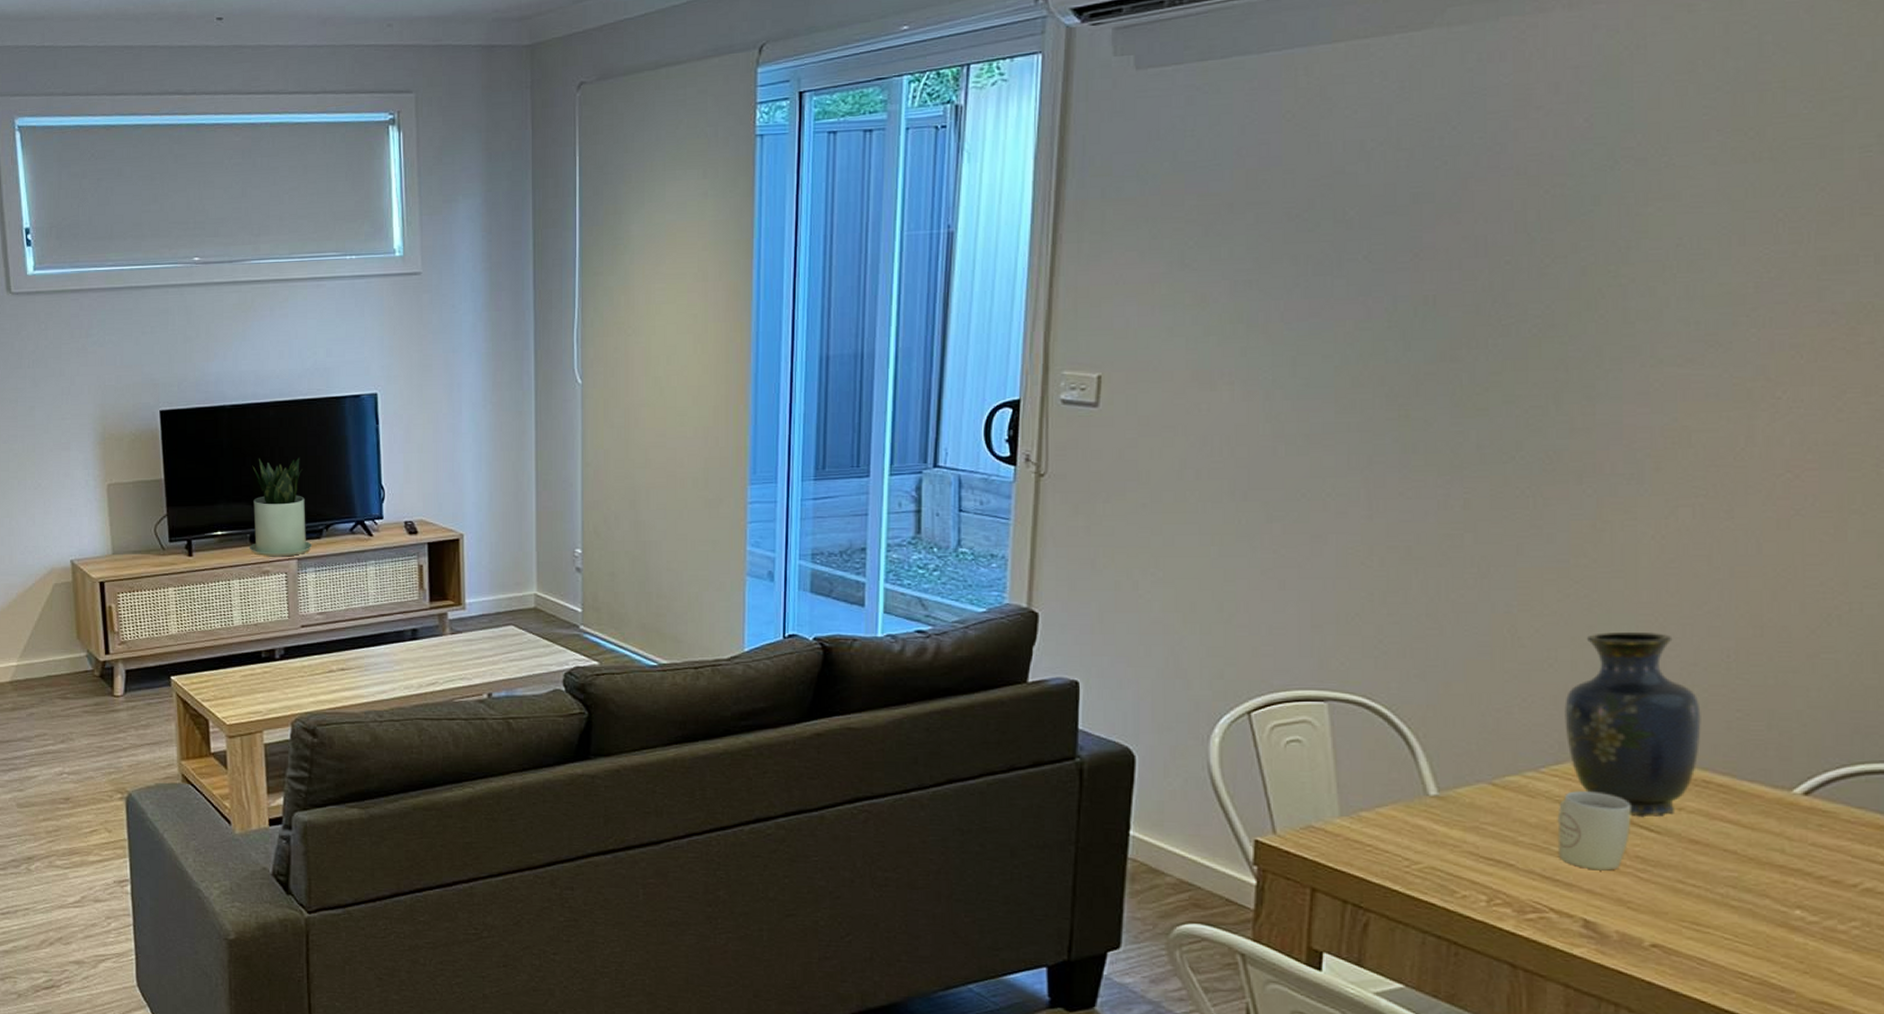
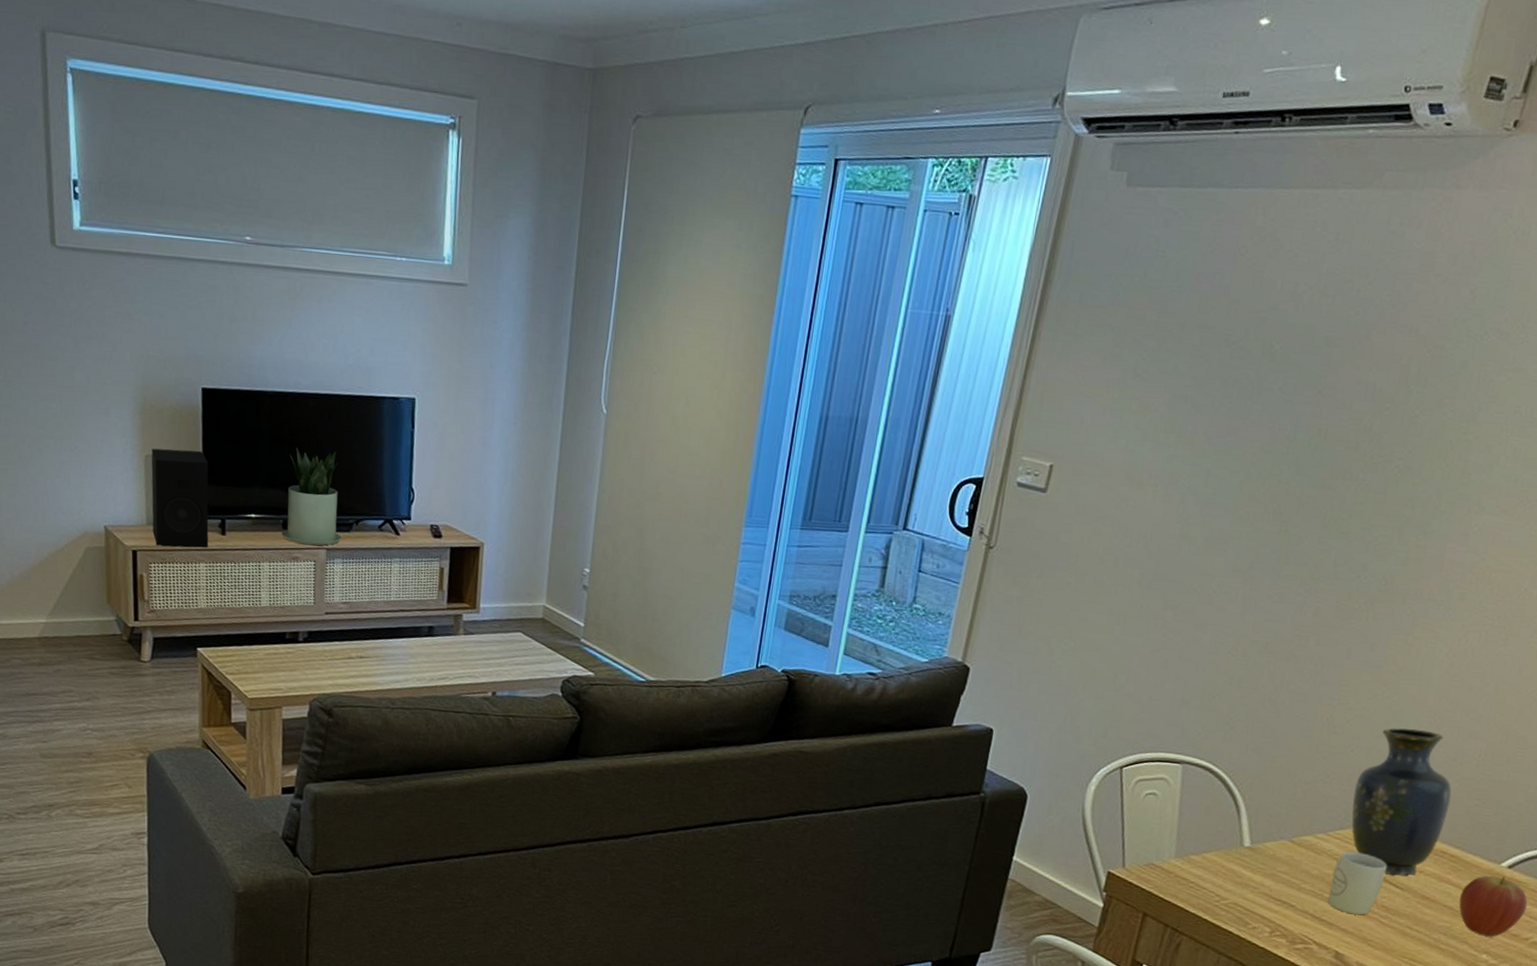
speaker: none [113,473,176,575] -> present [151,448,209,548]
fruit: none [1744,805,1844,885] -> present [1459,875,1528,936]

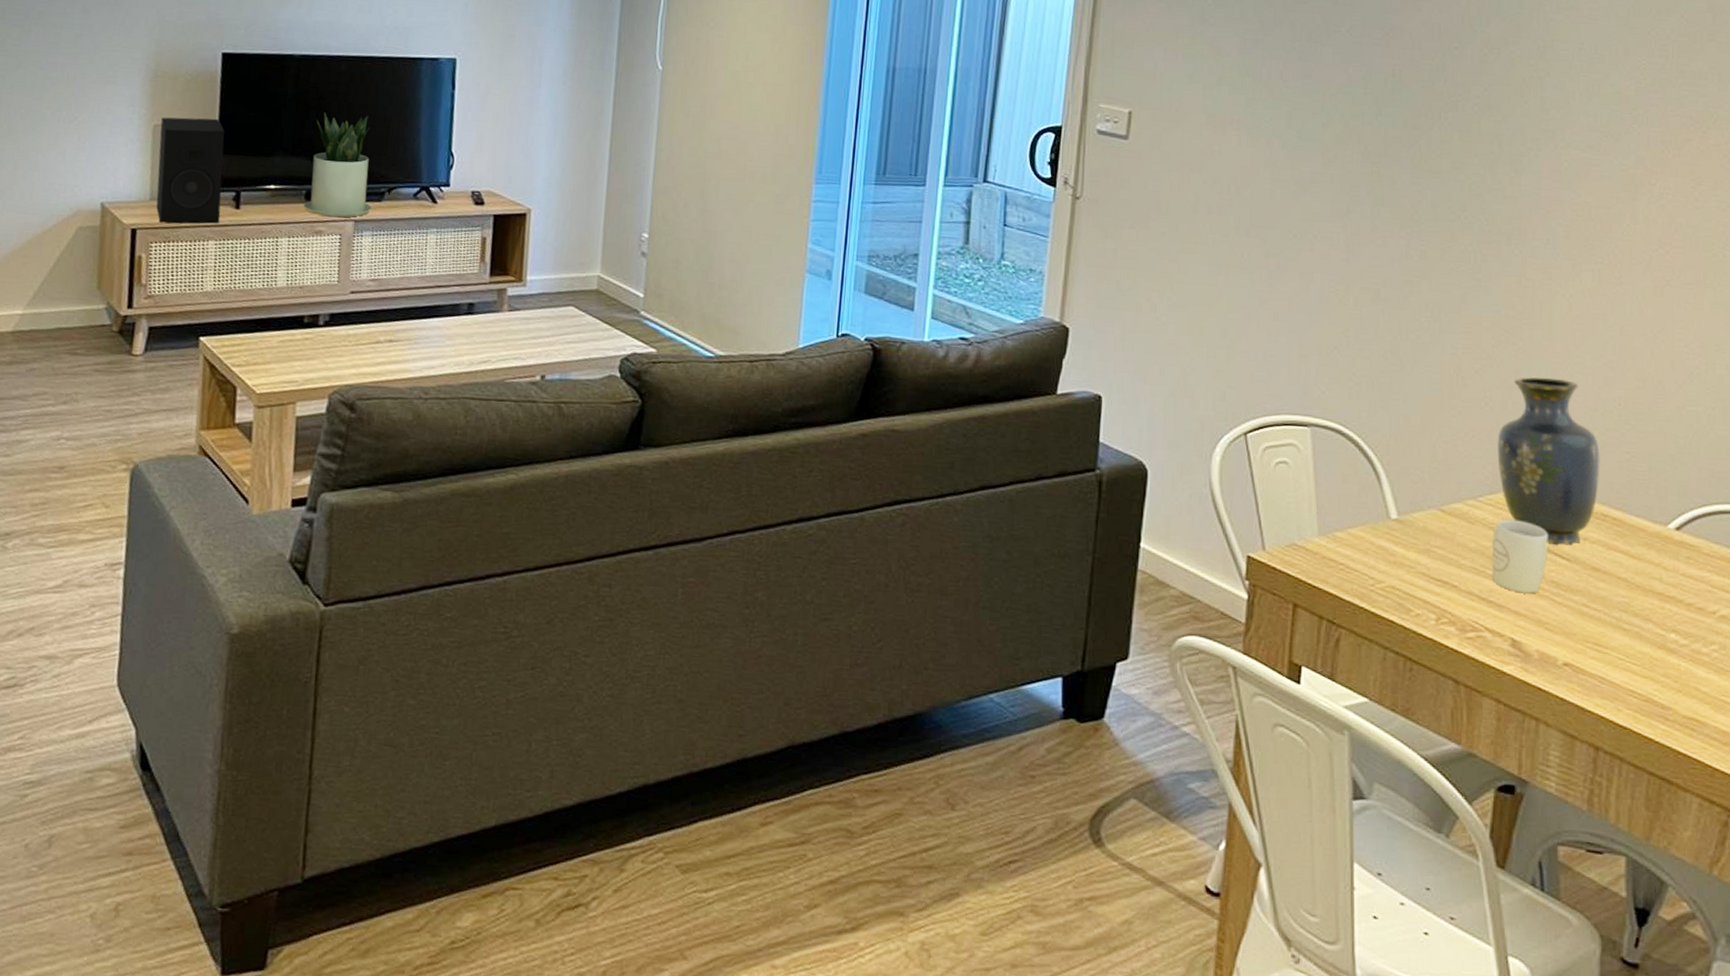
fruit: present [1459,875,1528,936] -> none [1633,539,1705,611]

